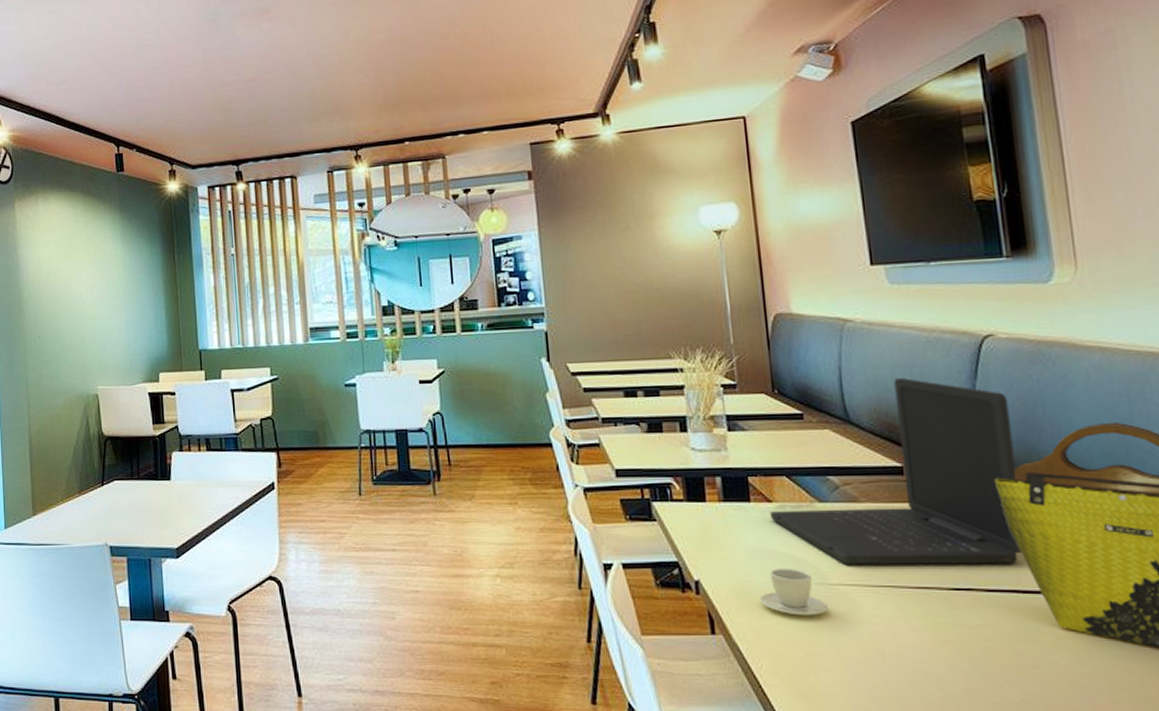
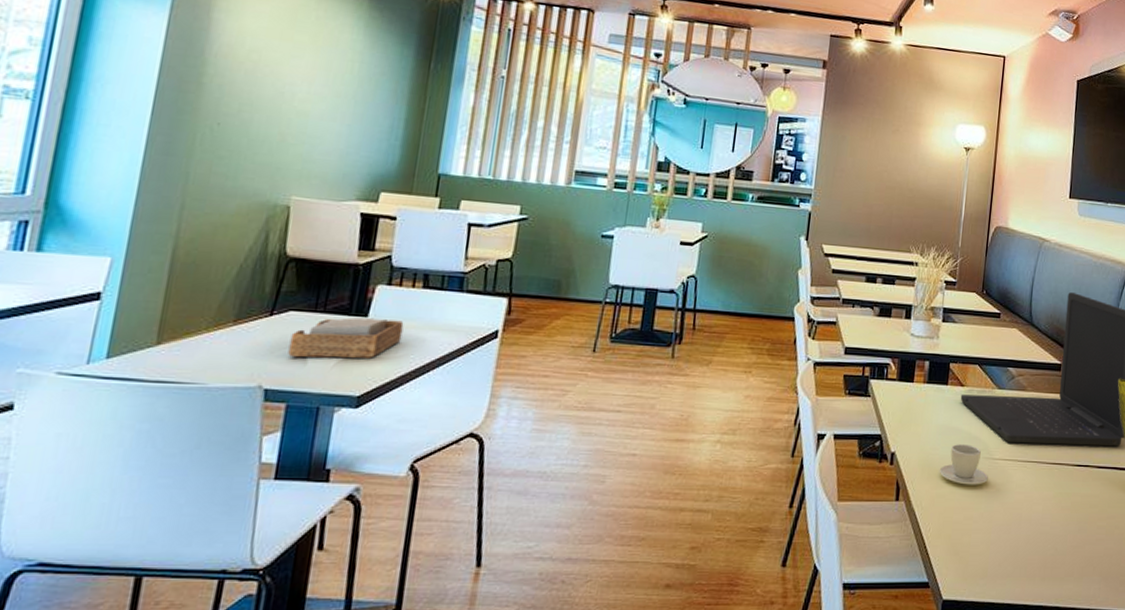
napkin holder: none [119,481,199,519] -> present [288,317,404,359]

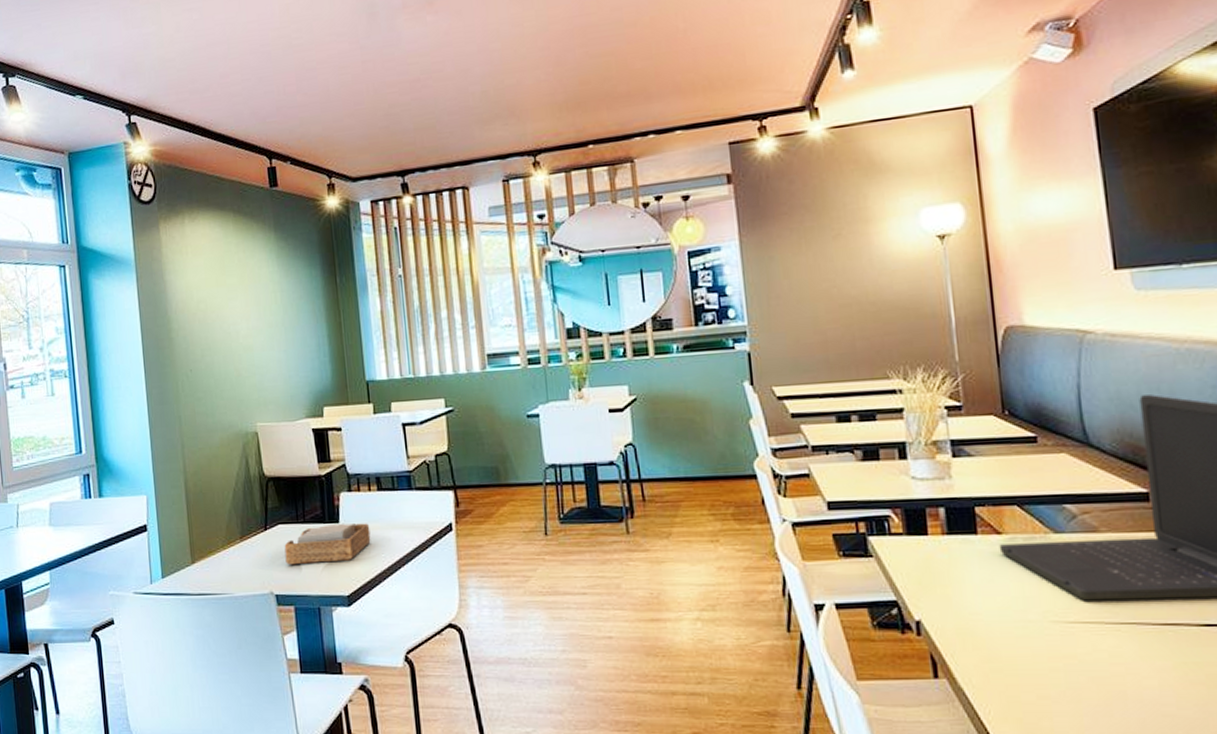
teacup: present [939,444,988,485] -> none [987,606,1064,657]

